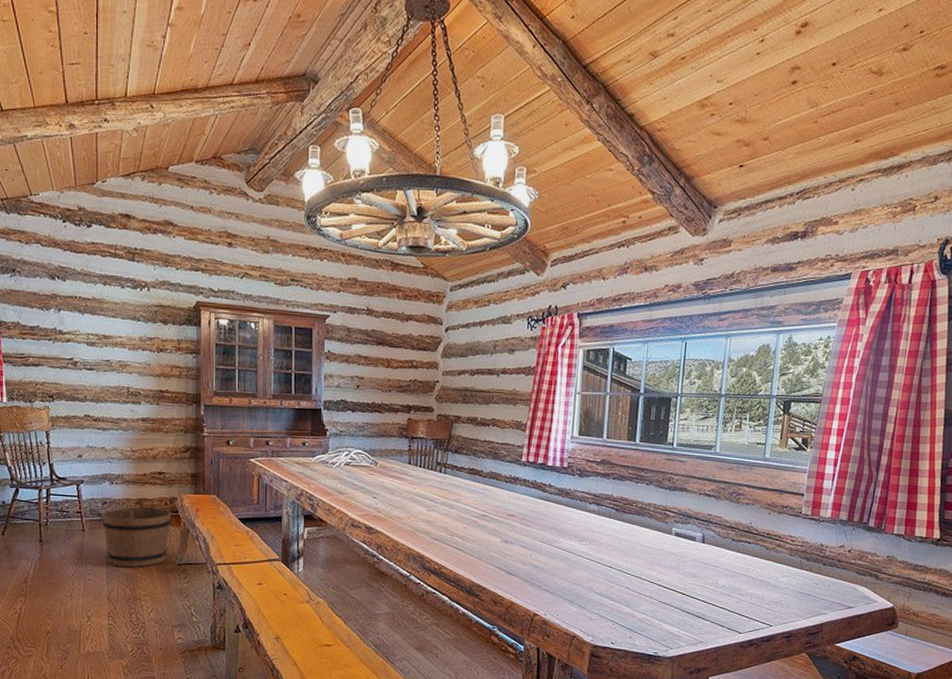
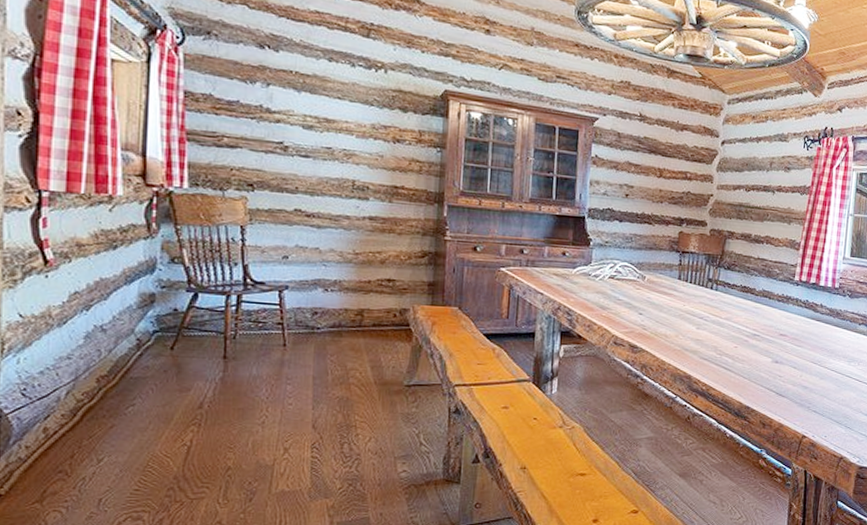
bucket: present [101,498,172,567] -> none [310,309,401,389]

